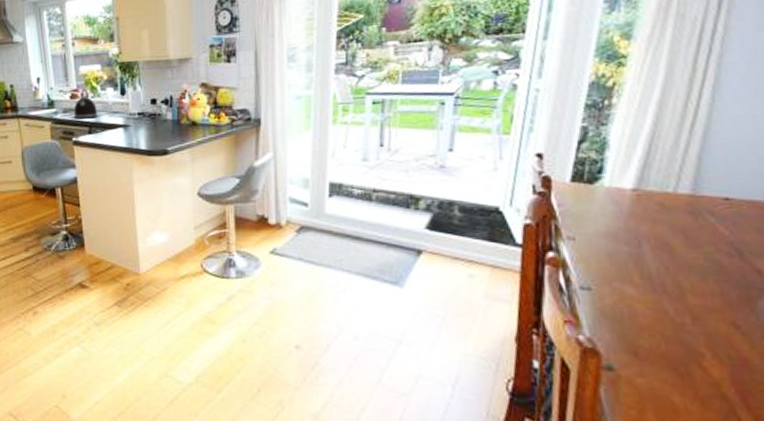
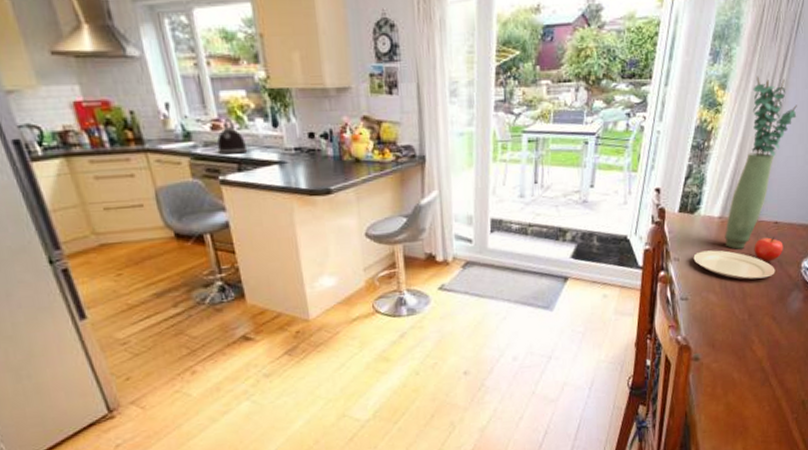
plate: none [596,230,732,271] -> present [693,250,775,280]
vase: none [643,21,746,231] -> present [725,76,797,249]
fruit: none [692,217,743,250] -> present [754,237,783,262]

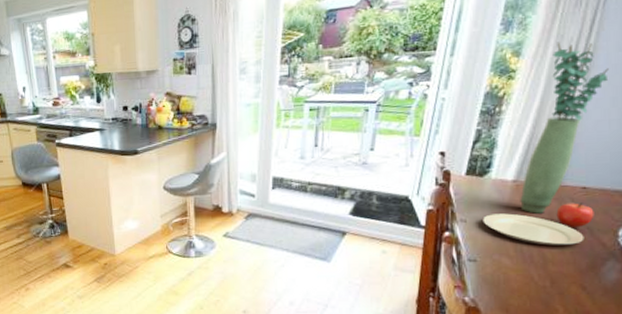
kettle: present [217,118,248,155] -> none [56,96,78,124]

